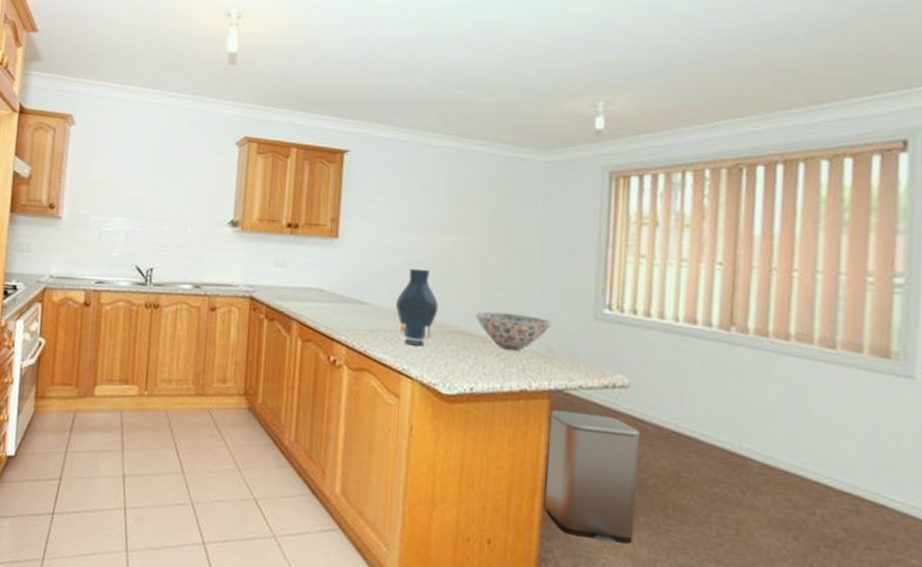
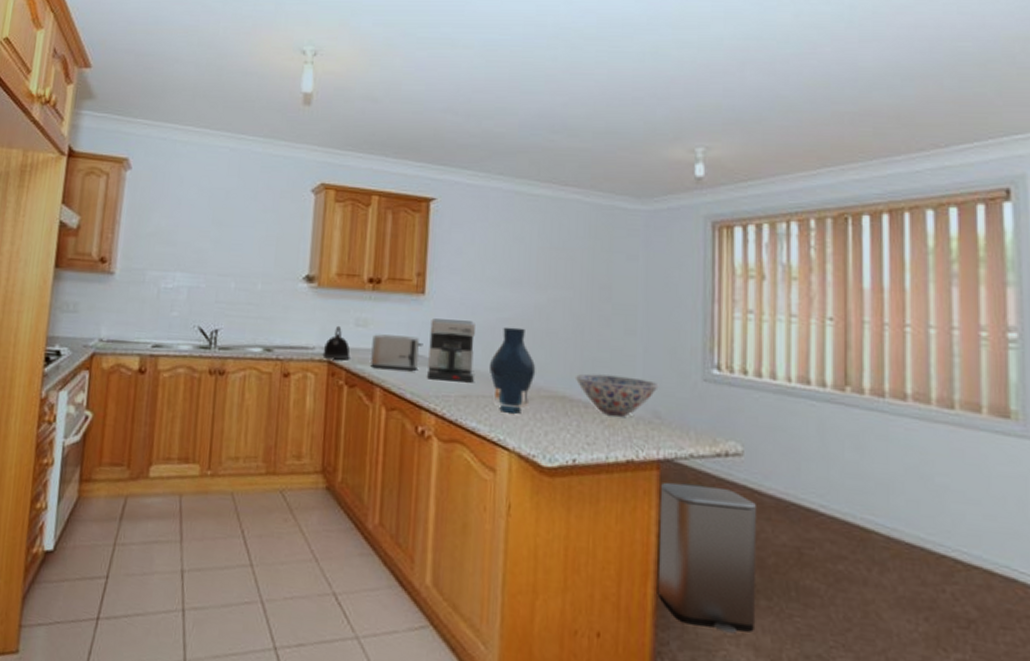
kettle: none [245,265,270,297] -> present [322,325,350,361]
toaster: none [288,273,336,308] -> present [370,334,423,372]
coffee maker: none [339,260,384,318] -> present [427,318,475,383]

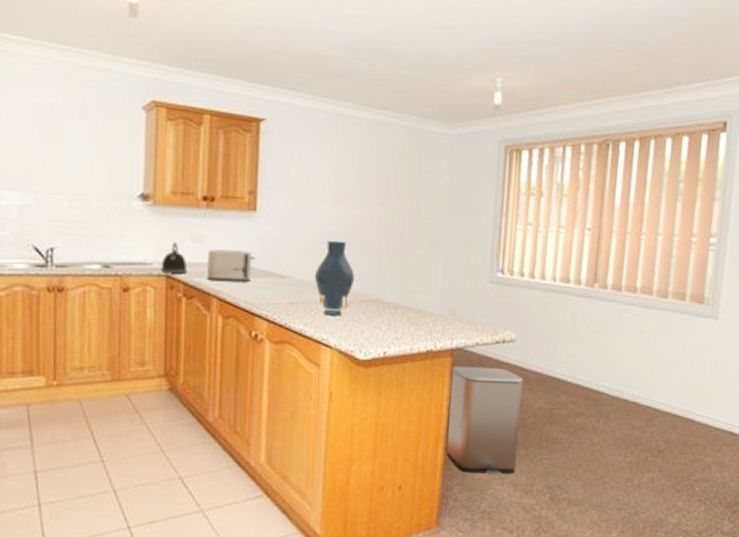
coffee maker: present [427,318,475,383] -> none [260,234,302,291]
bowl: present [574,373,659,418] -> none [387,279,455,316]

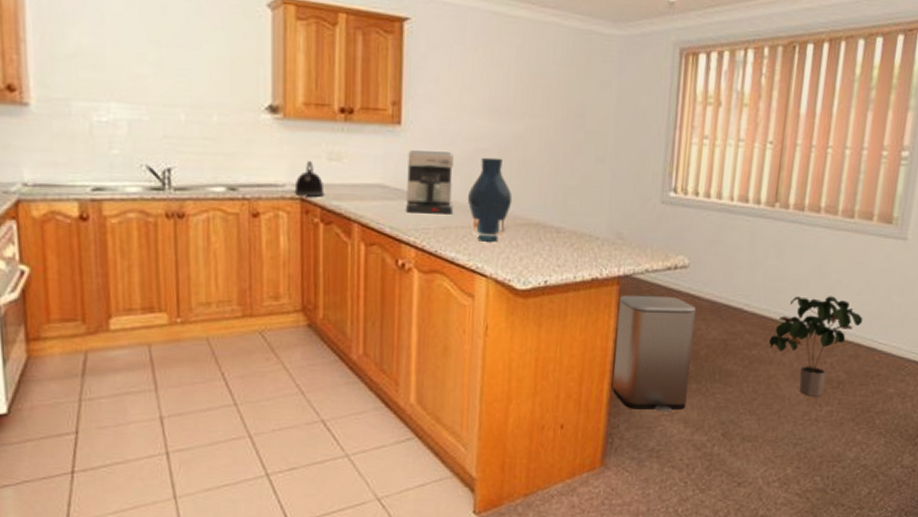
toaster: present [207,249,256,283] -> none [347,168,401,206]
coffee maker: none [260,234,302,291] -> present [406,150,453,214]
potted plant: none [591,369,680,464] -> present [768,296,863,396]

